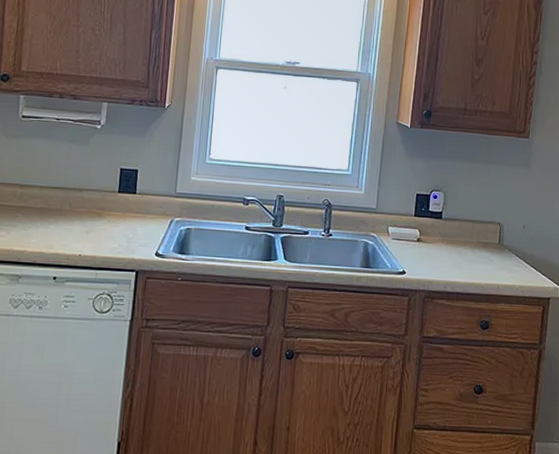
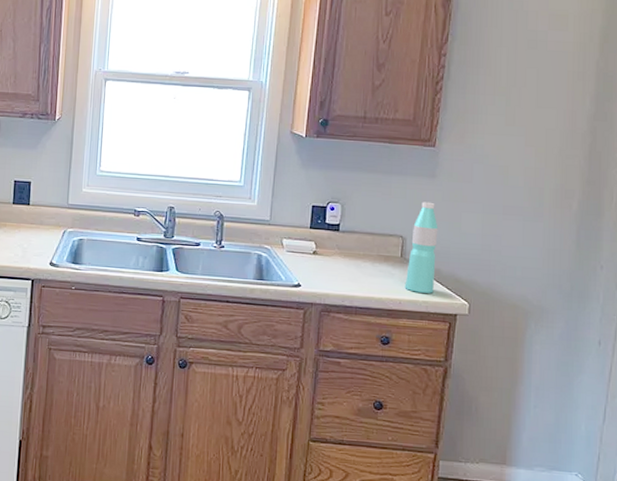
water bottle: none [502,190,532,278] -> present [404,201,438,293]

